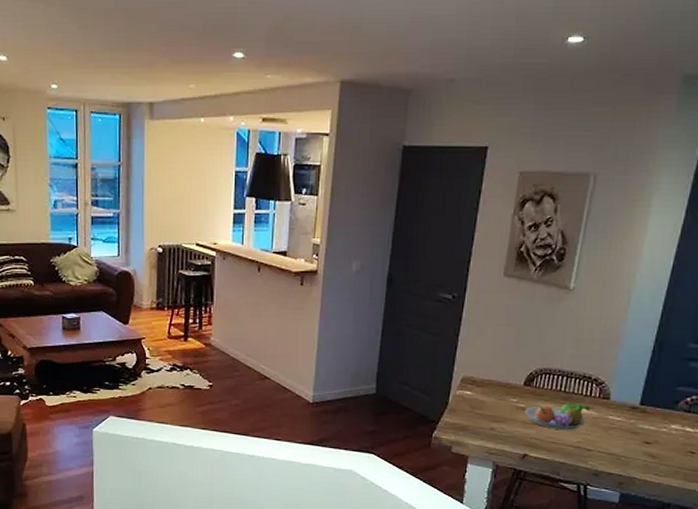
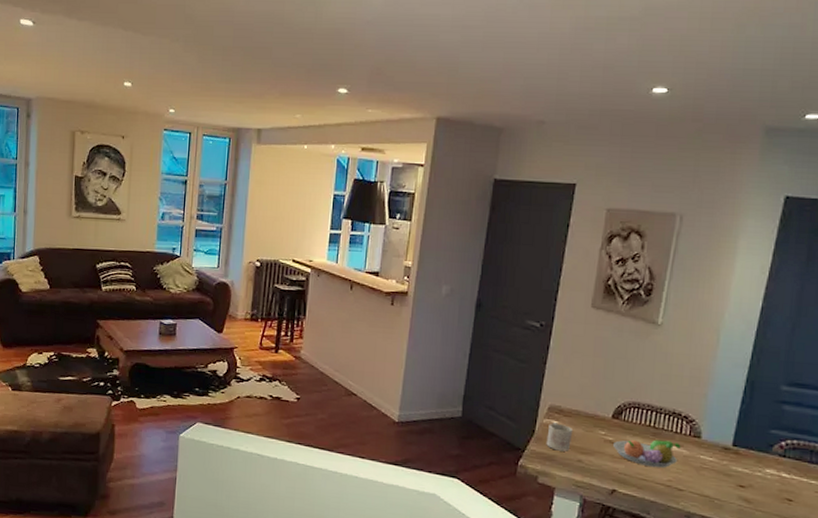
mug: none [459,393,486,421] -> present [546,422,573,452]

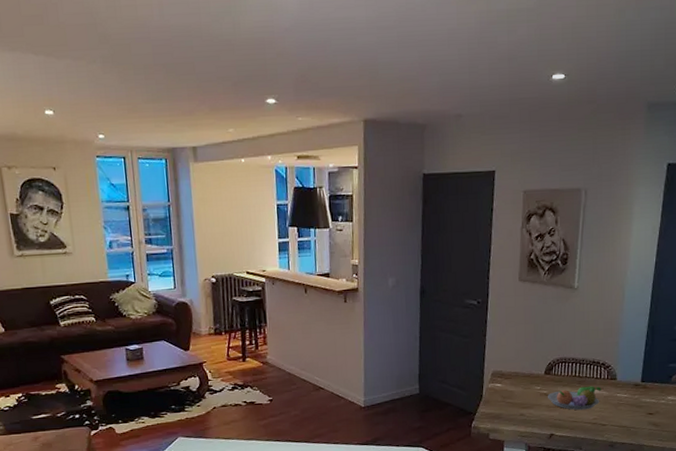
mug: present [546,422,573,452] -> none [493,385,514,409]

